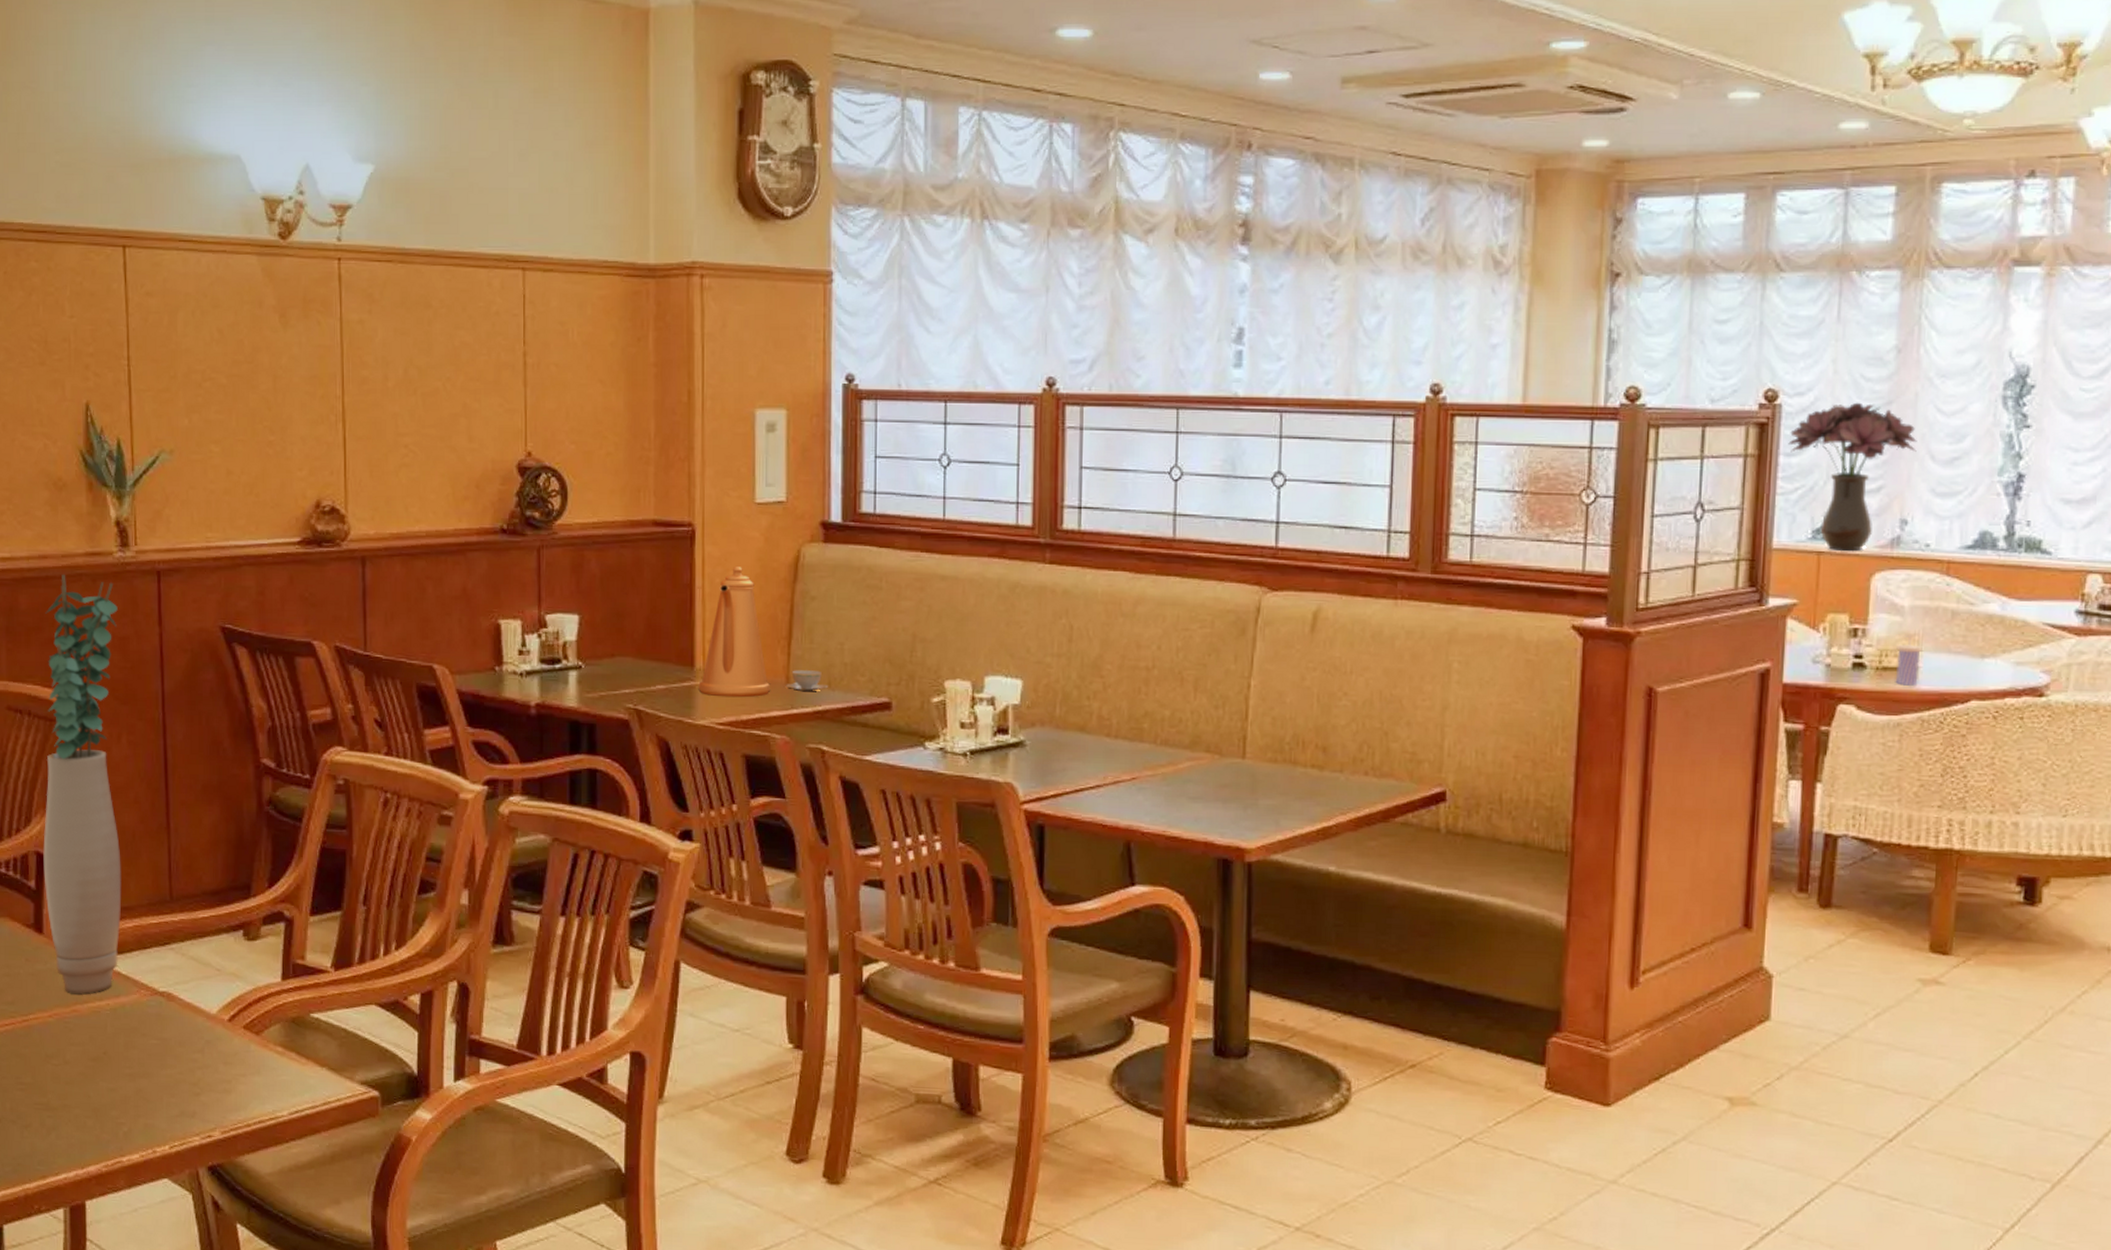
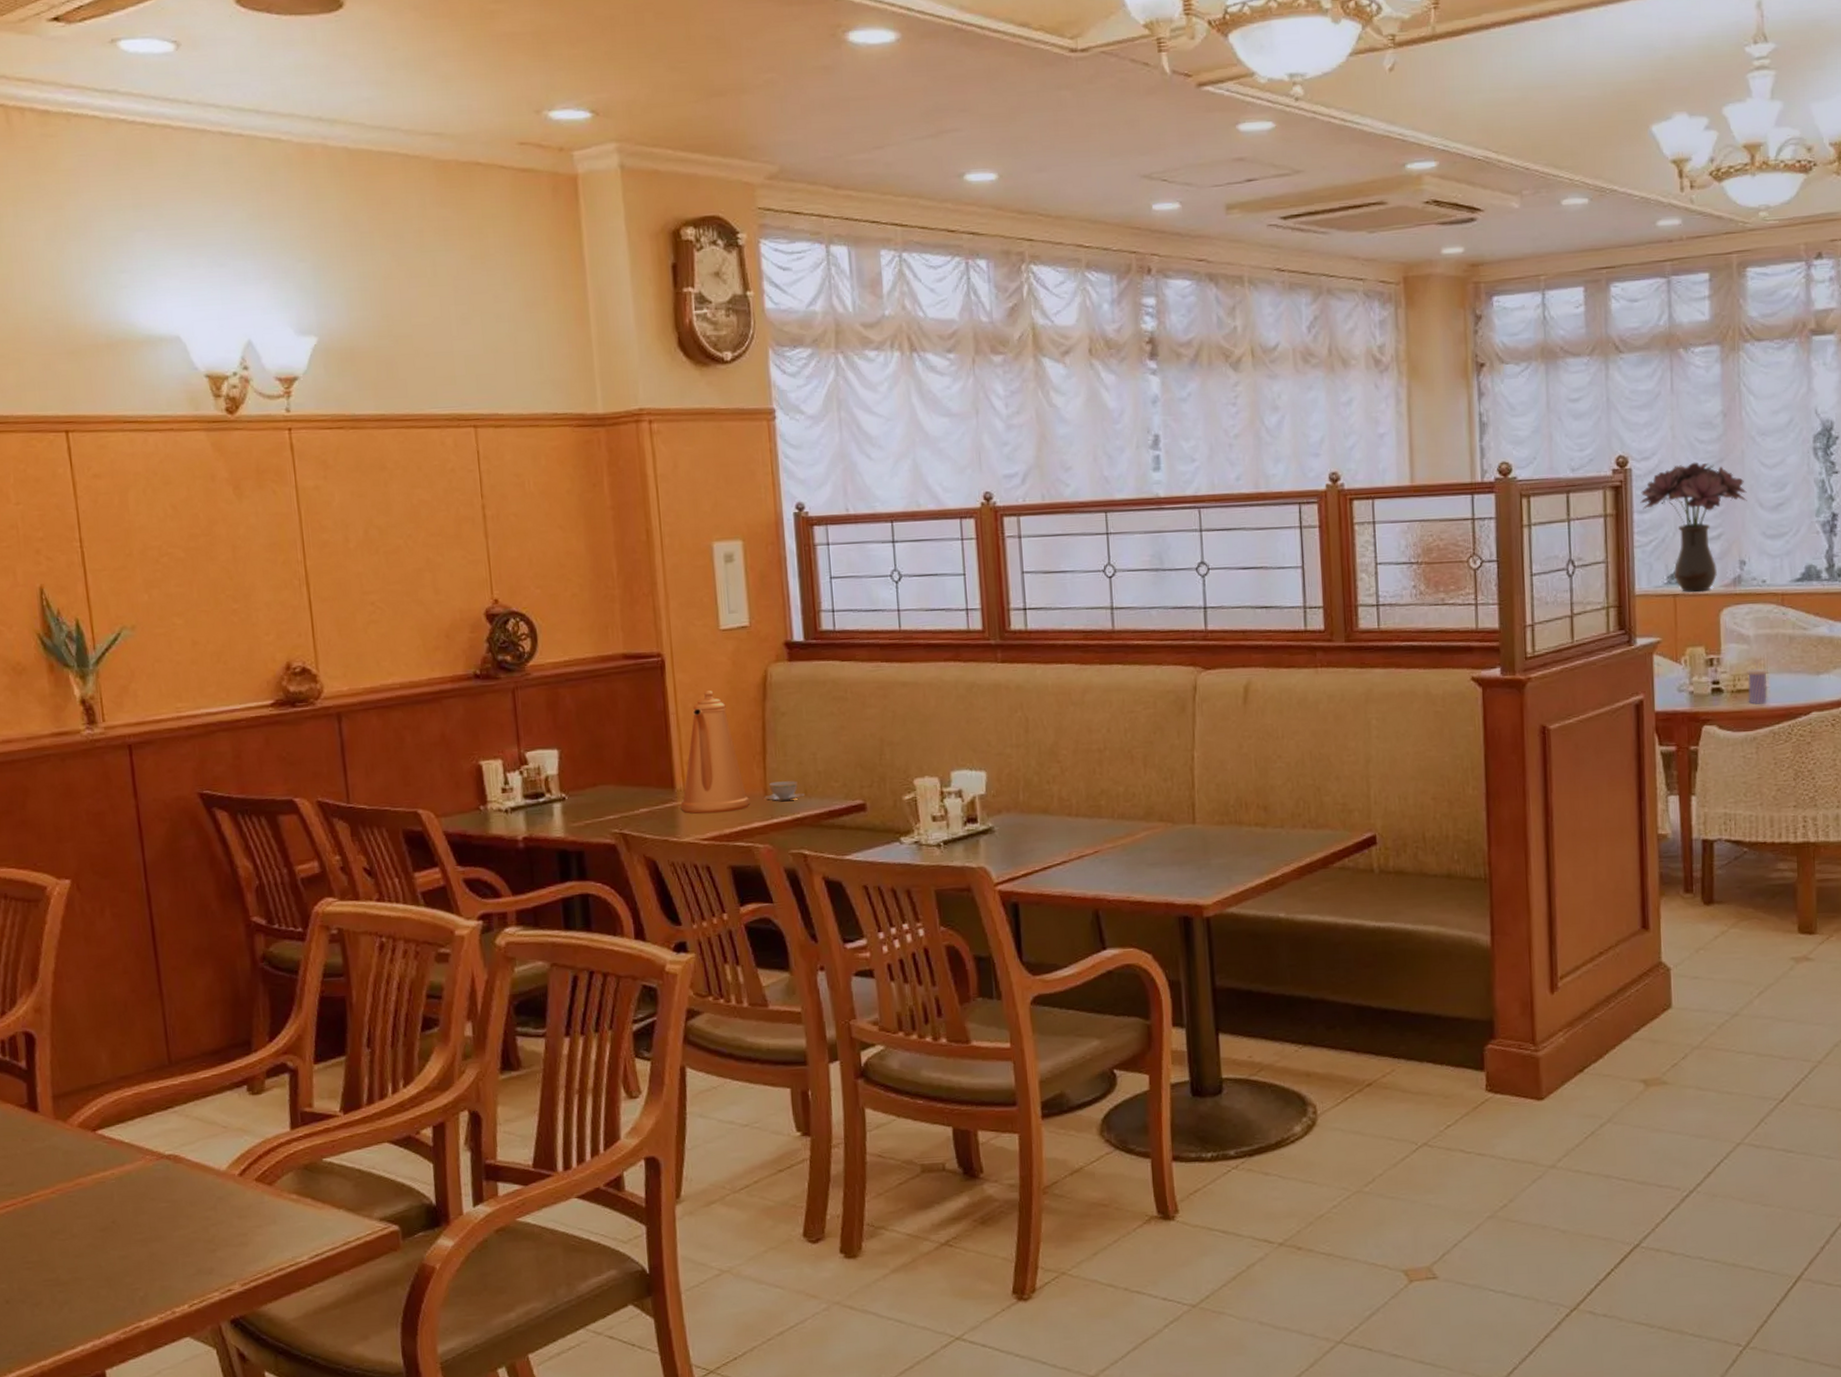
vase: present [43,574,122,994] -> none [14,756,120,1167]

